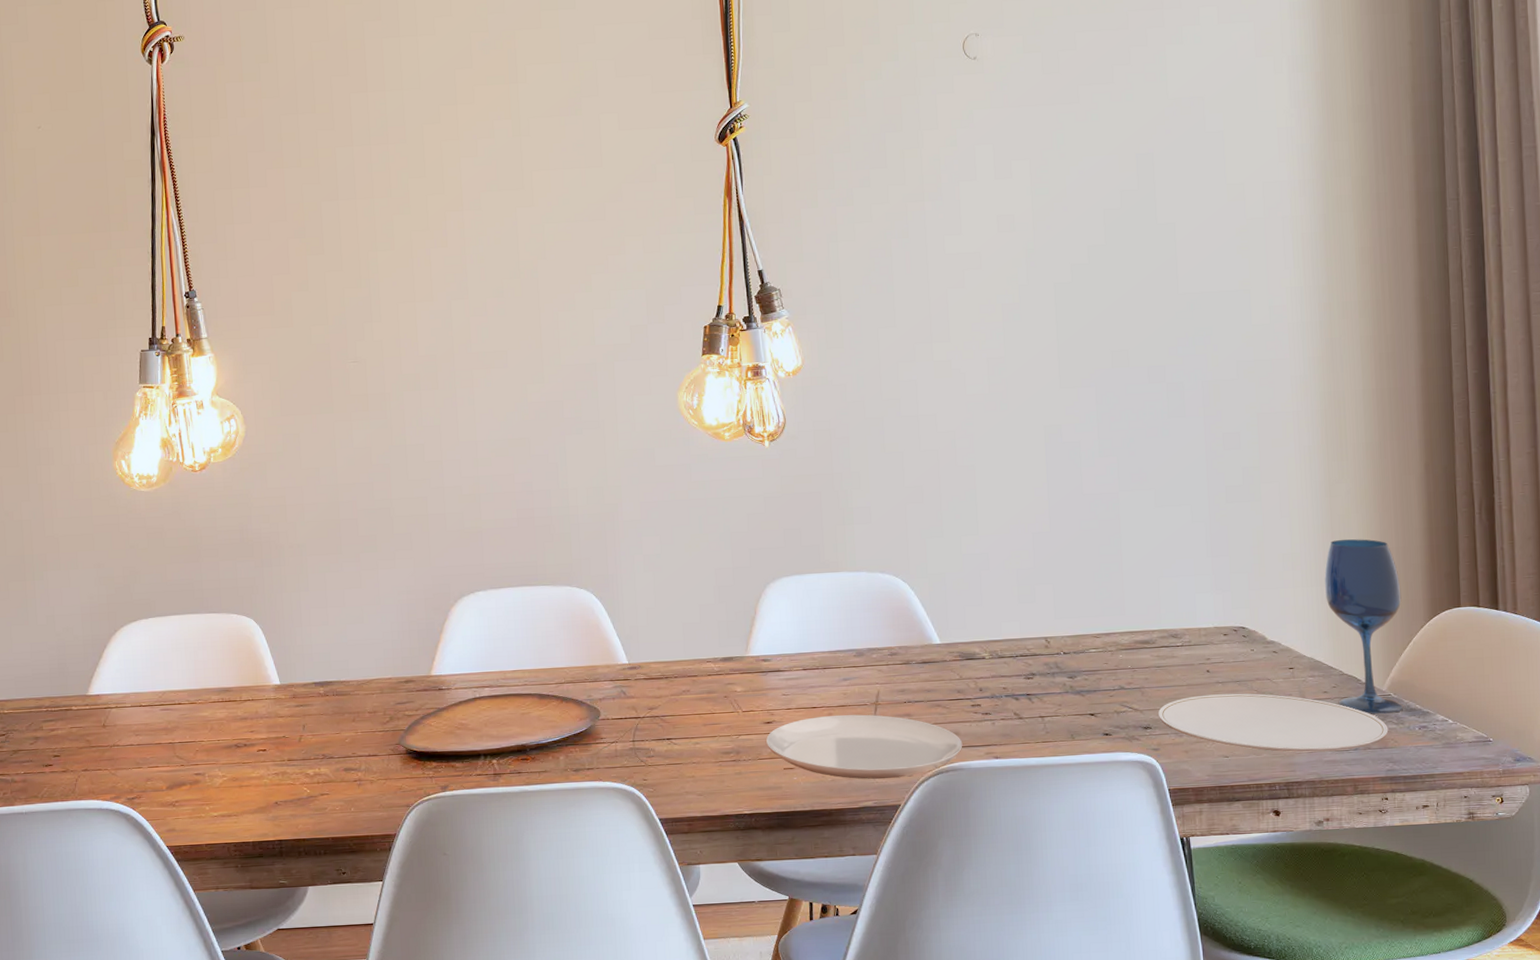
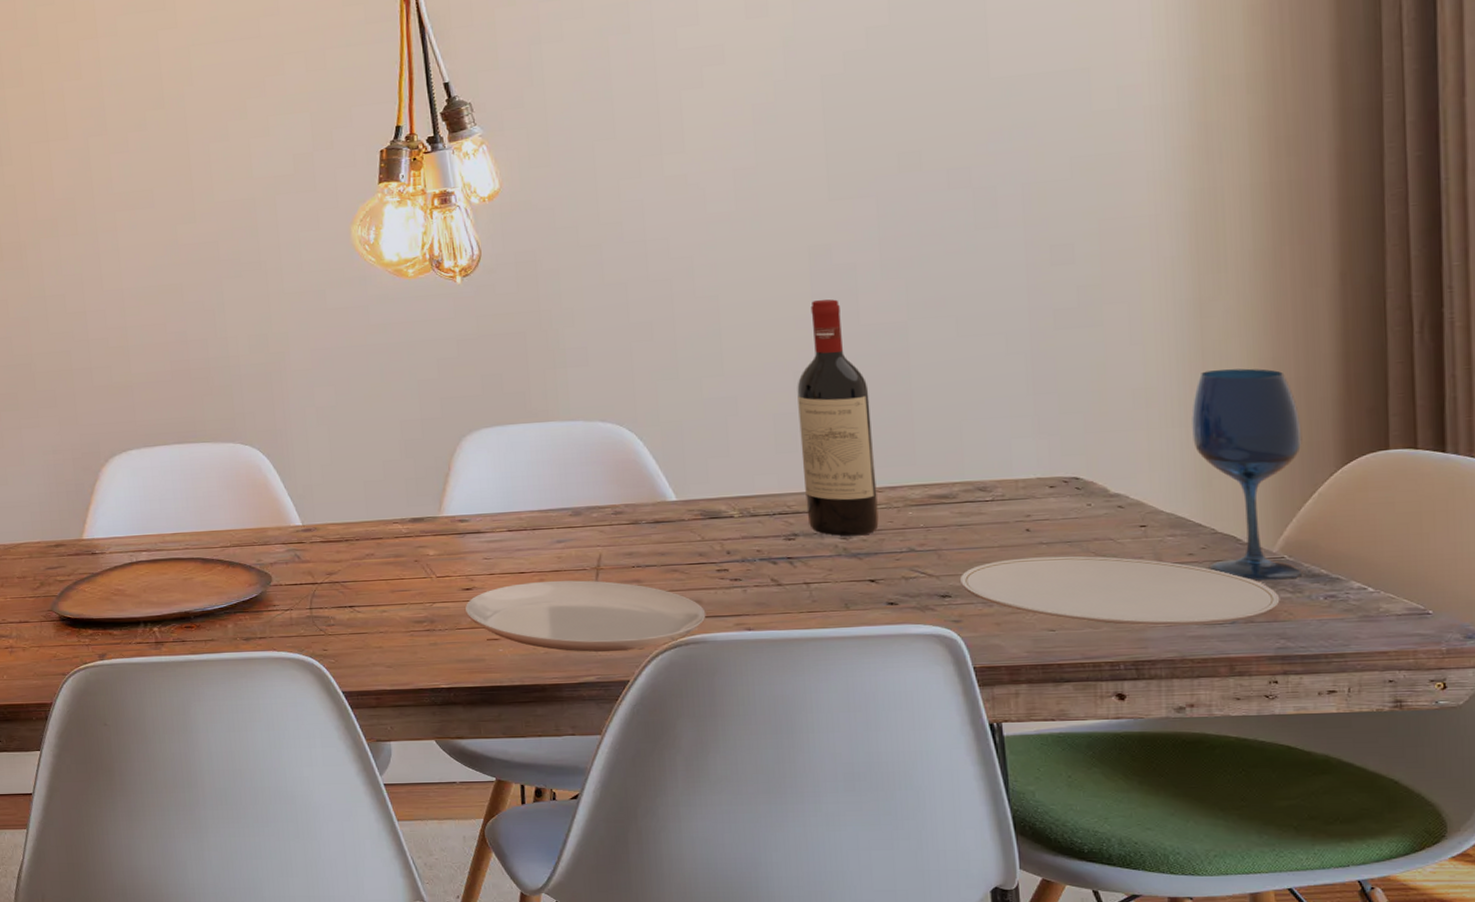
wine bottle: none [1035,472,1097,676] -> present [797,299,879,536]

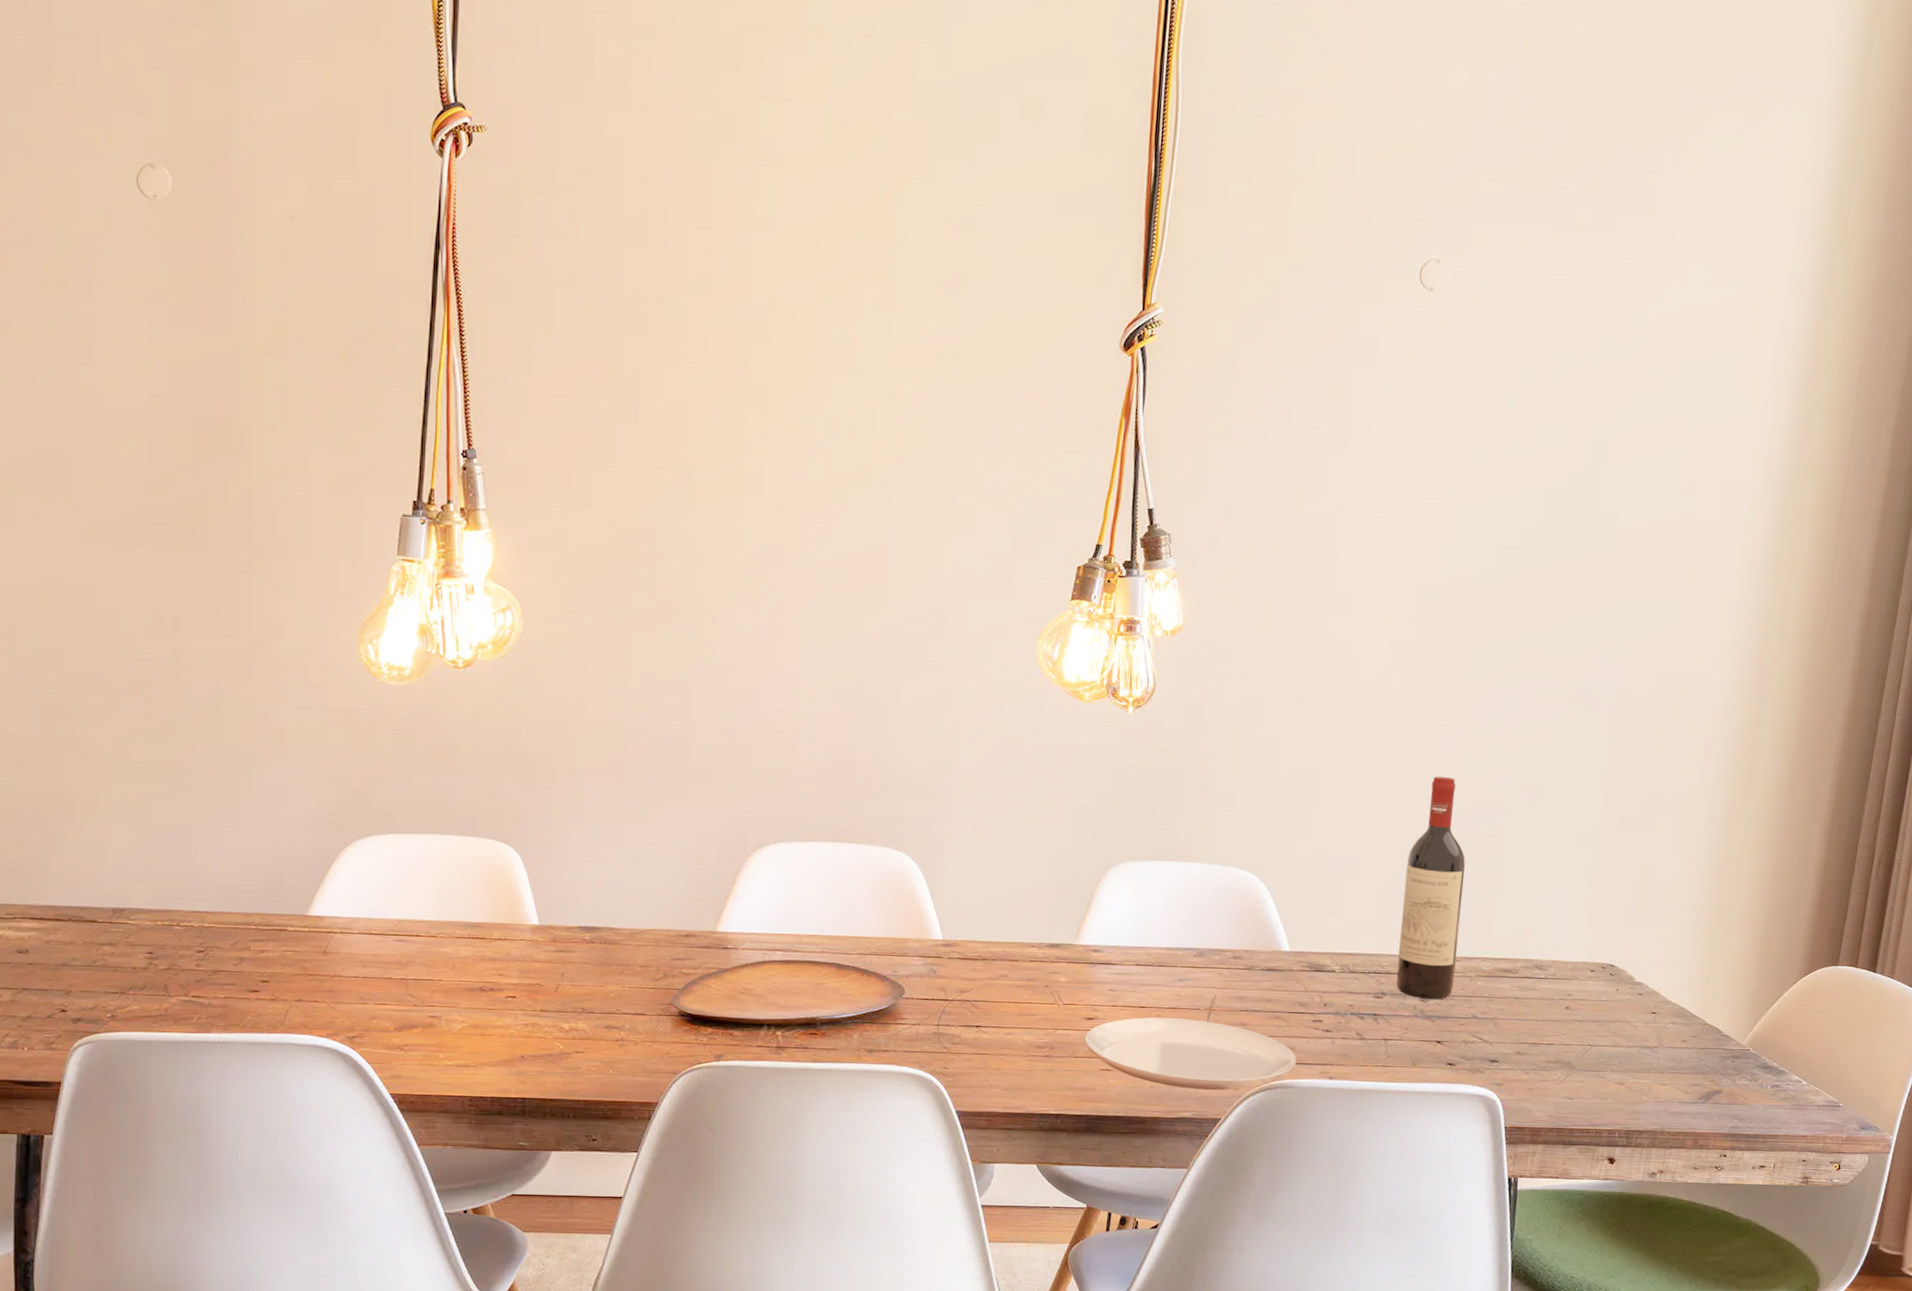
plate: present [960,556,1280,626] -> none [1508,1032,1741,1103]
wineglass: present [1191,368,1303,580] -> none [1695,882,1782,1069]

